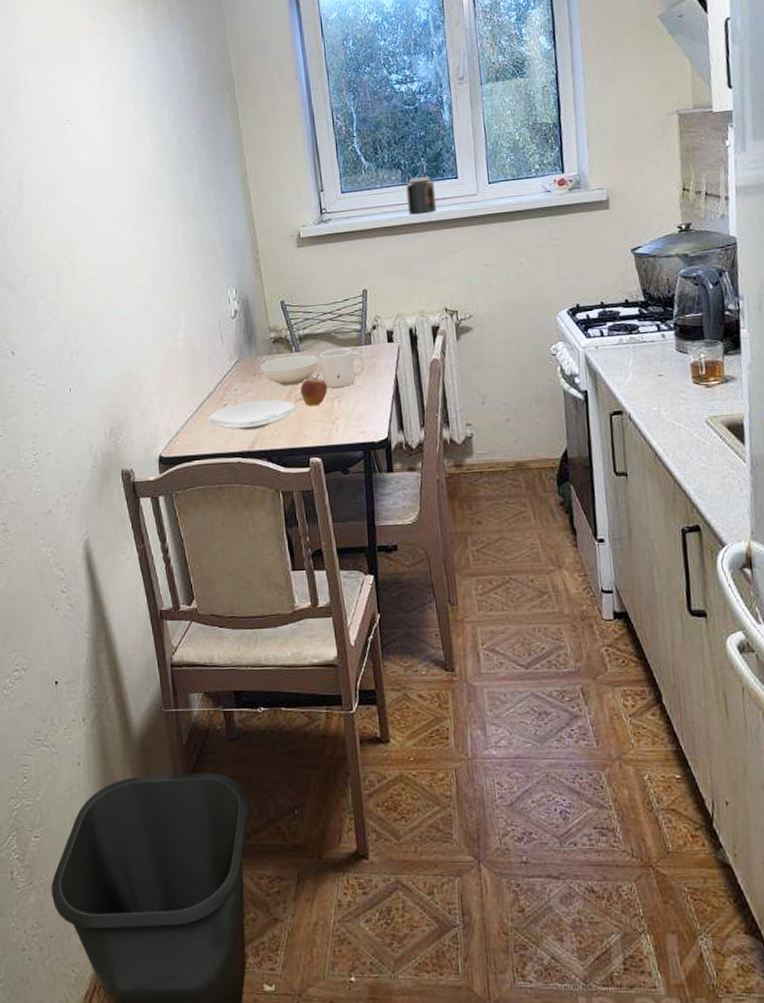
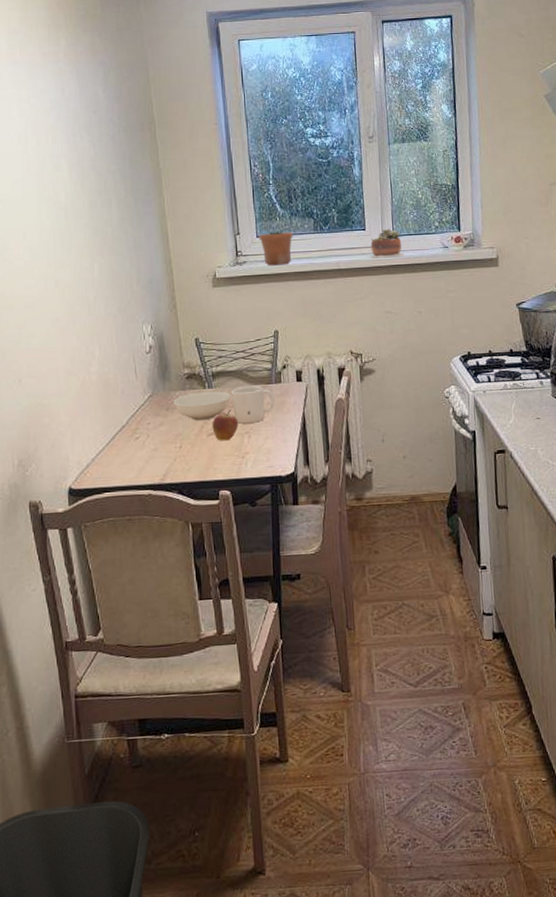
plate: present [208,399,297,431] -> none [120,433,208,464]
planter: none [343,184,380,223] -> present [259,230,293,267]
jar: present [406,176,437,215] -> none [317,227,346,262]
succulent plant: none [463,174,503,210] -> present [370,228,405,260]

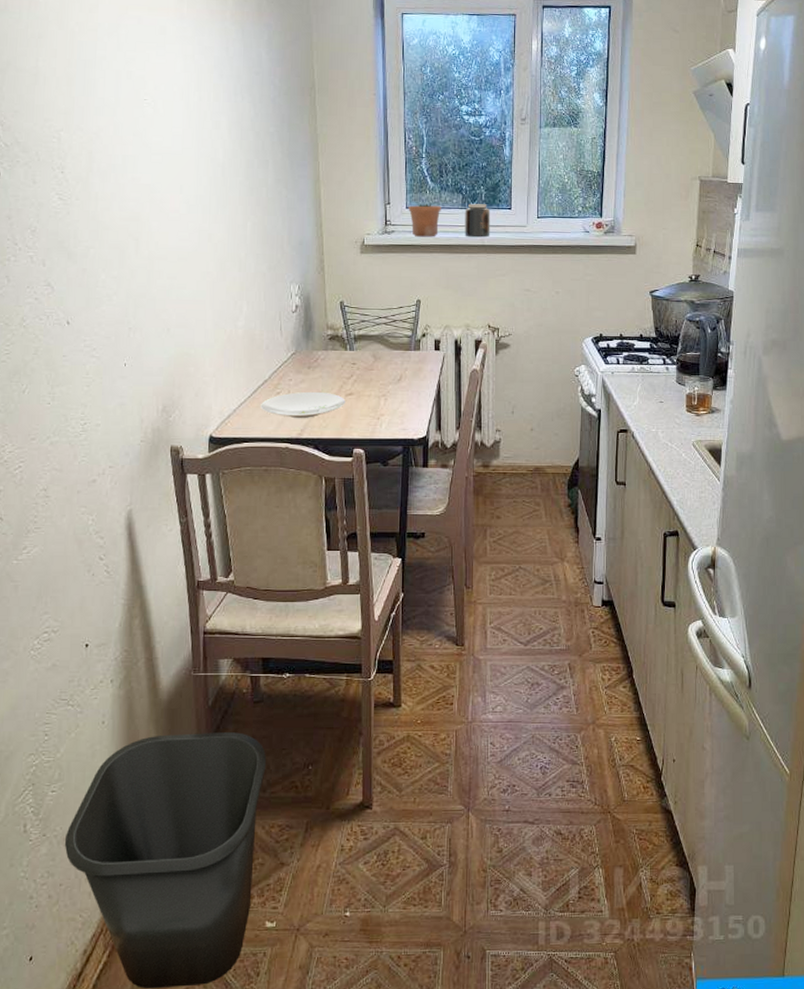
plate: none [120,433,208,464] -> present [261,391,346,419]
bowl: present [173,391,231,421] -> none [315,353,371,381]
fruit: present [212,409,239,441] -> none [351,372,376,402]
mug: present [231,385,275,424] -> none [371,350,413,387]
jar: none [317,227,346,262] -> present [465,204,491,238]
succulent plant: present [370,228,405,260] -> none [514,209,548,239]

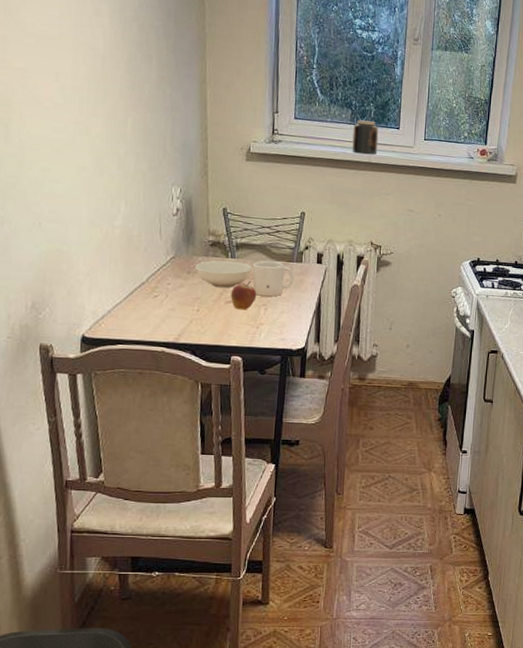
plate: present [261,391,346,419] -> none [137,296,225,324]
bowl: none [315,353,371,381] -> present [195,260,252,288]
fruit: none [351,372,376,402] -> present [231,281,257,310]
mug: none [371,350,413,387] -> present [252,260,295,297]
planter: present [408,203,441,238] -> none [296,115,330,151]

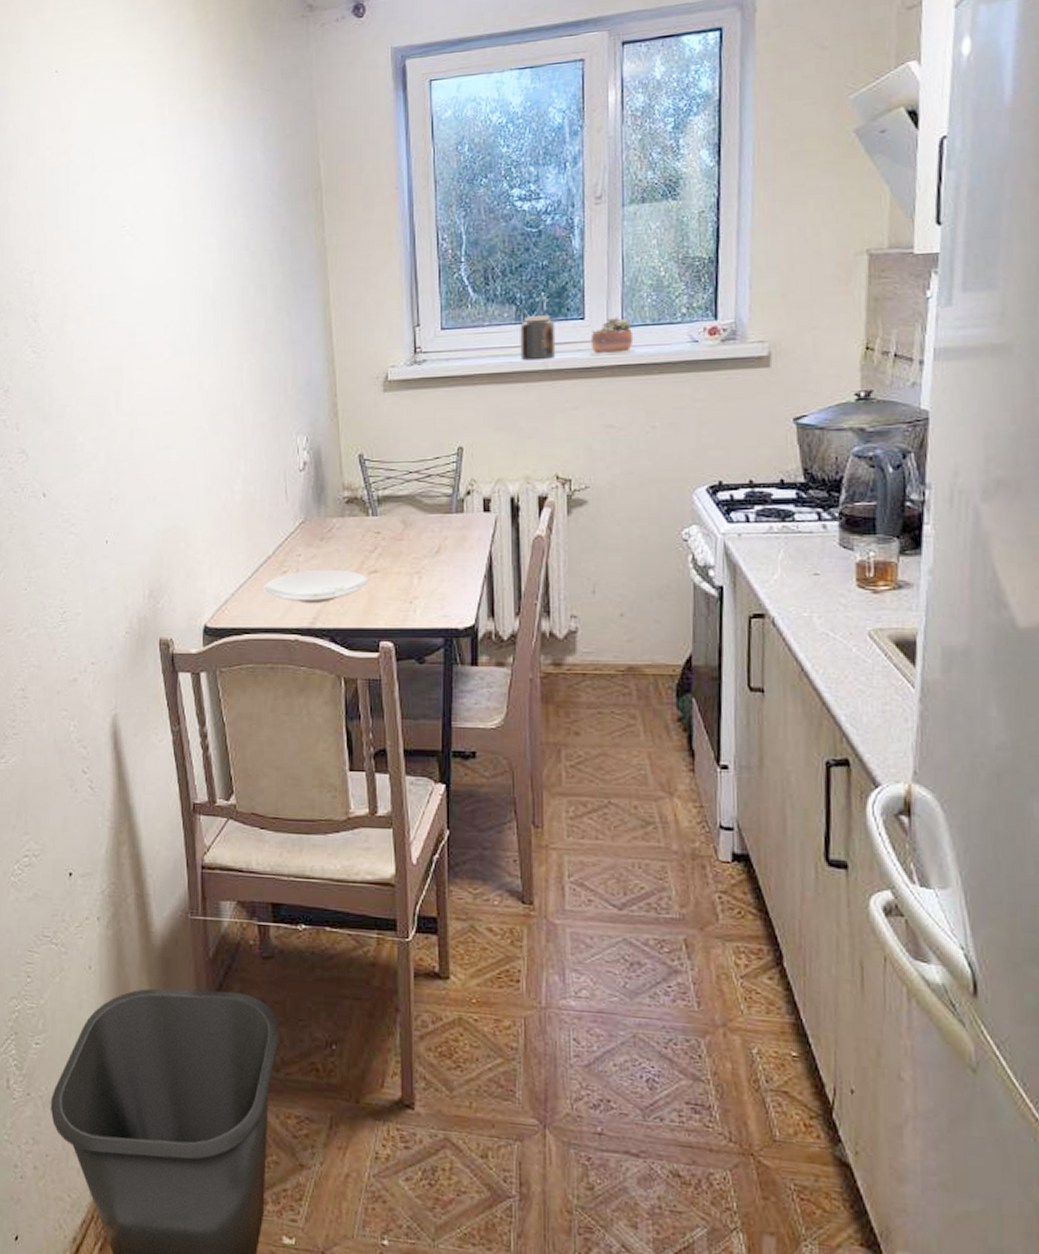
plate: none [137,296,225,324] -> present [264,569,368,604]
bowl: present [195,260,252,288] -> none [329,520,399,555]
fruit: present [231,281,257,310] -> none [375,542,407,581]
mug: present [252,260,295,297] -> none [399,514,455,561]
succulent plant: none [400,131,433,161] -> present [589,316,637,358]

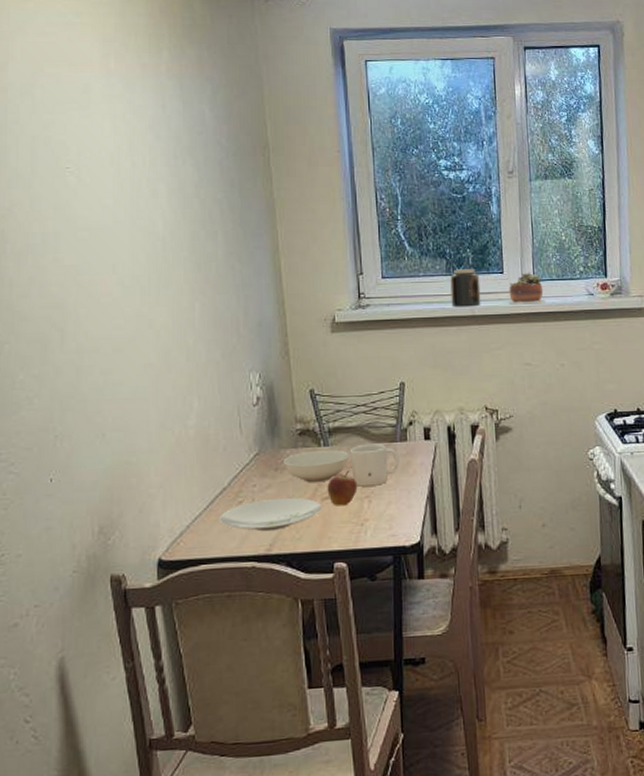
bowl: none [329,520,399,555] -> present [283,449,350,483]
fruit: none [375,542,407,581] -> present [327,470,358,506]
mug: none [399,514,455,561] -> present [349,443,400,487]

